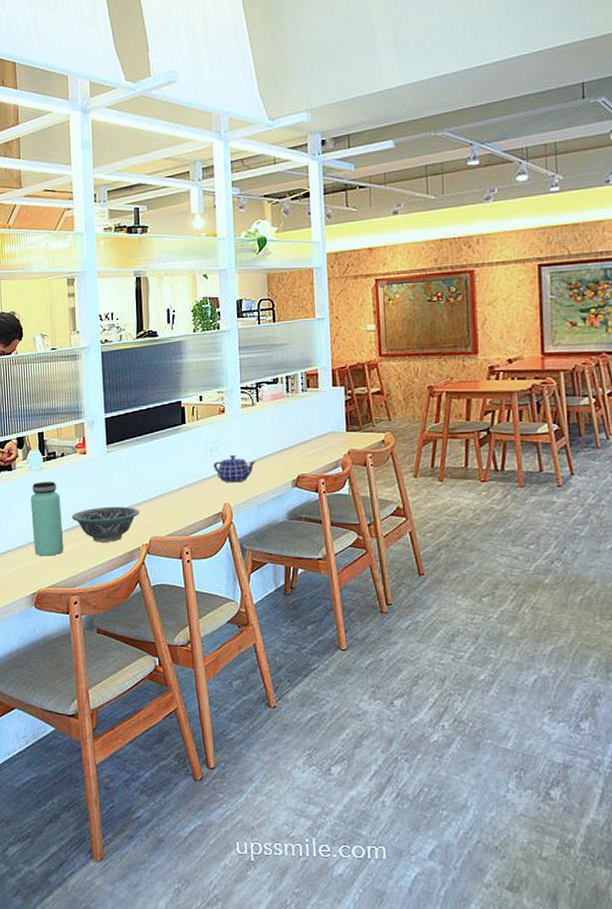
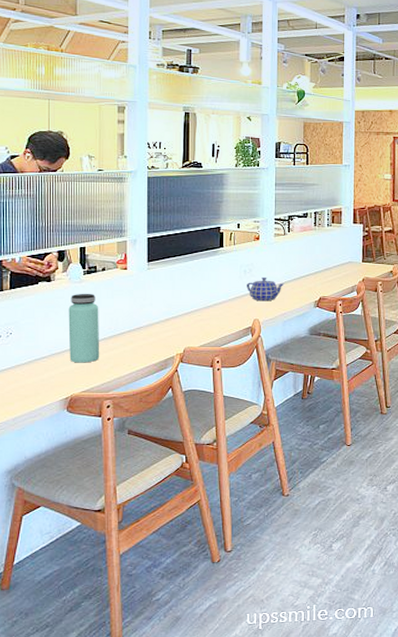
bowl: present [71,506,139,542] -> none [109,319,175,351]

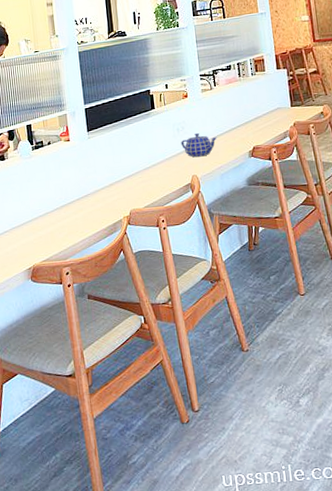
bottle: present [68,293,99,363] -> none [22,167,54,234]

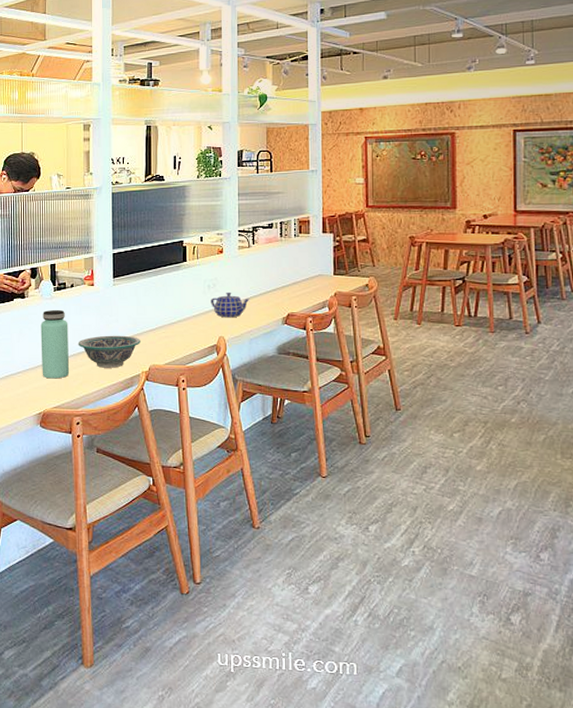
bottle: none [22,167,54,234] -> present [40,309,69,379]
bowl: none [60,184,119,218] -> present [78,335,140,368]

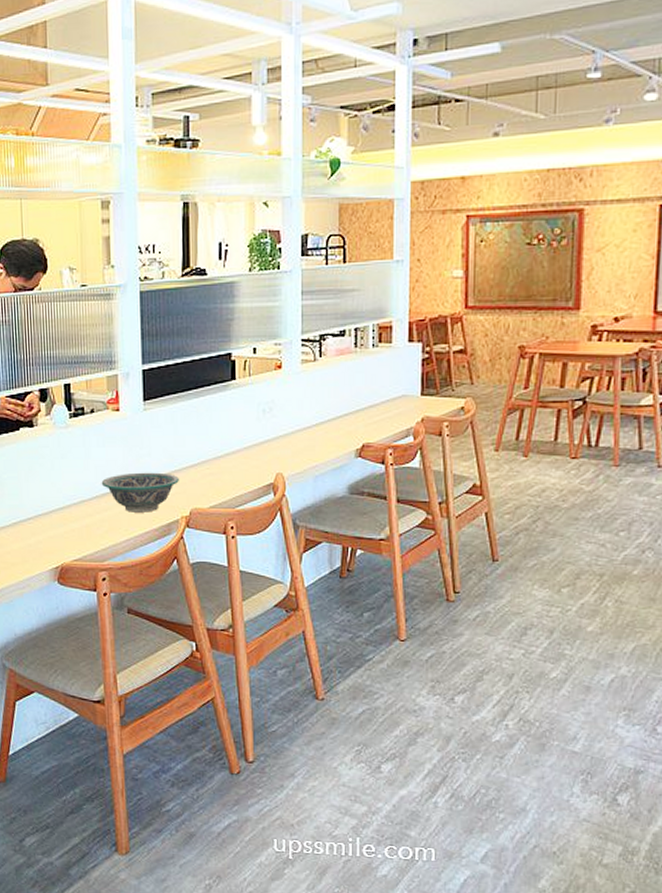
bottle: present [40,309,69,379] -> none [54,440,91,526]
teapot: present [210,292,250,318] -> none [266,417,315,450]

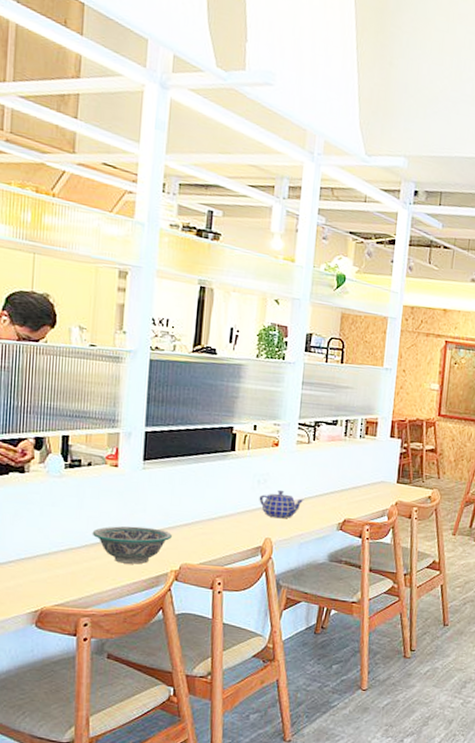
teapot: none [266,417,315,450] -> present [259,489,304,519]

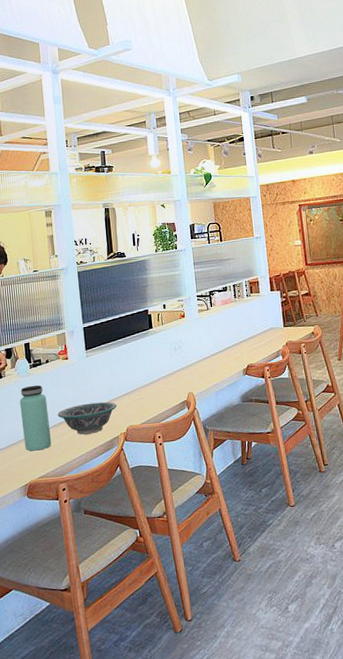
bottle: none [42,490,81,572] -> present [19,385,51,451]
teapot: present [259,489,304,519] -> none [177,351,213,376]

